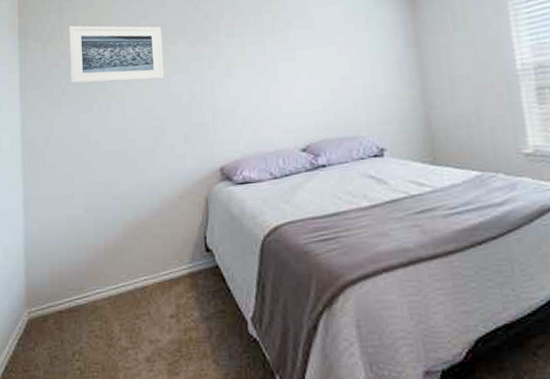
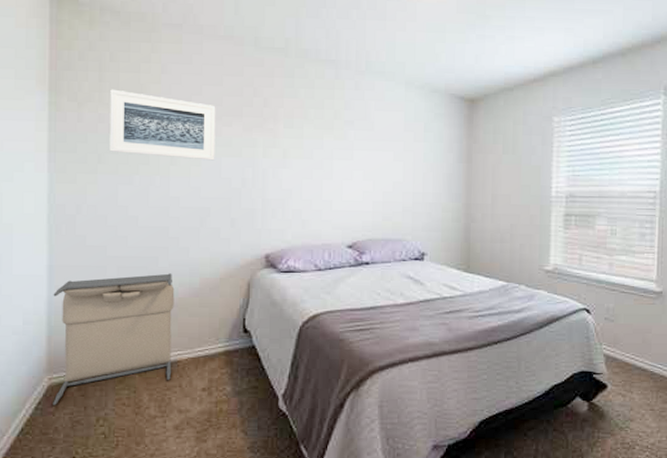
laundry hamper: none [29,195,140,340] -> present [53,273,175,405]

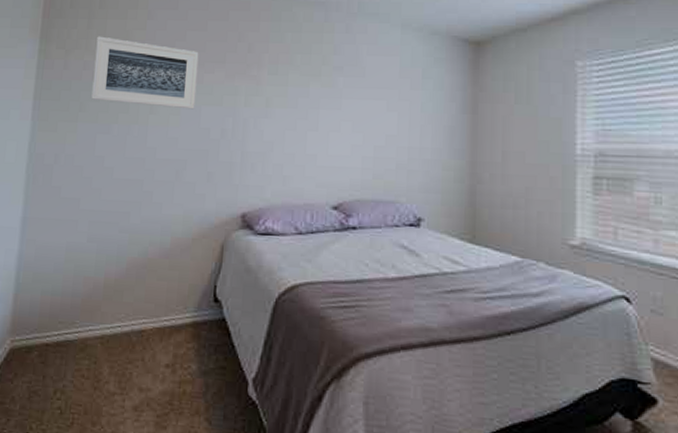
laundry hamper: present [53,273,175,405] -> none [12,230,145,372]

